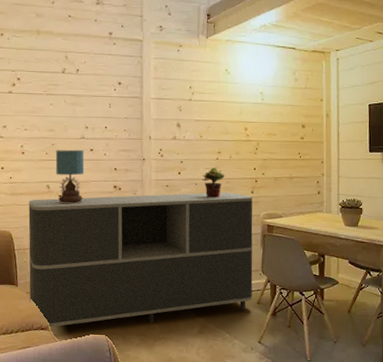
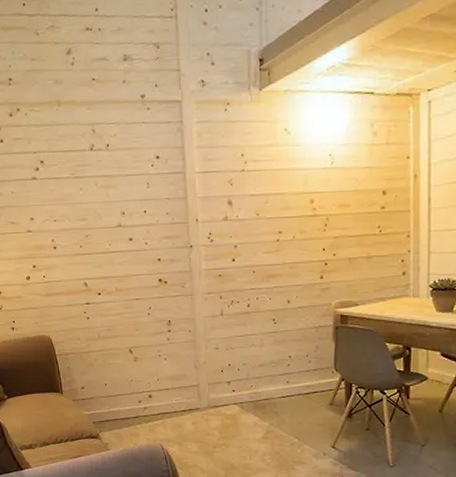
sideboard: present [28,192,253,328] -> none [66,279,324,437]
table lamp: present [55,149,85,204] -> none [90,239,125,303]
potted plant: present [202,167,225,198] -> none [260,251,288,287]

